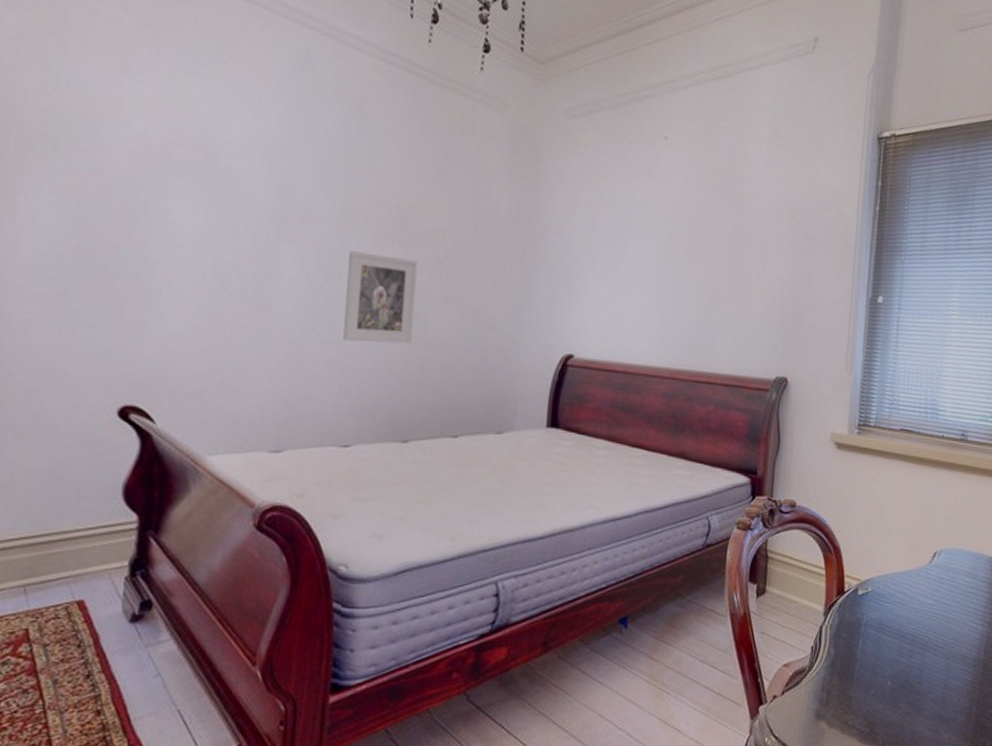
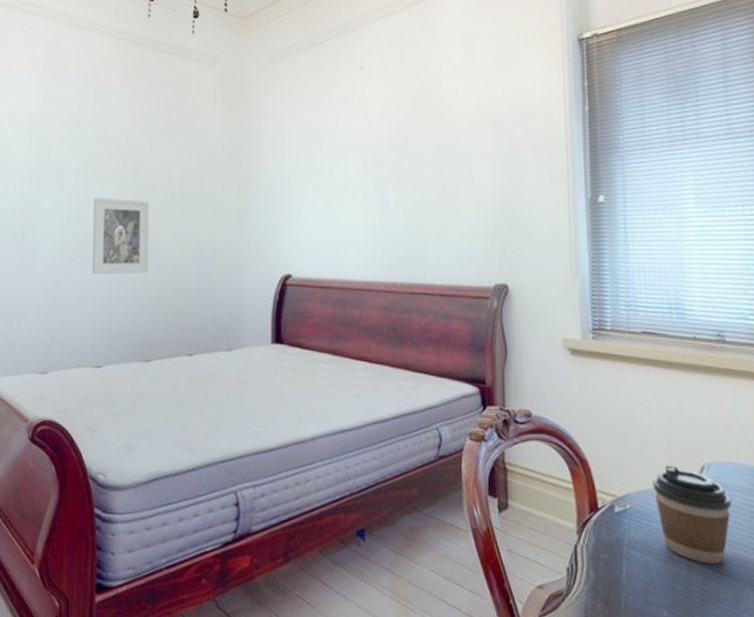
coffee cup: none [892,550,955,639] -> present [652,464,732,565]

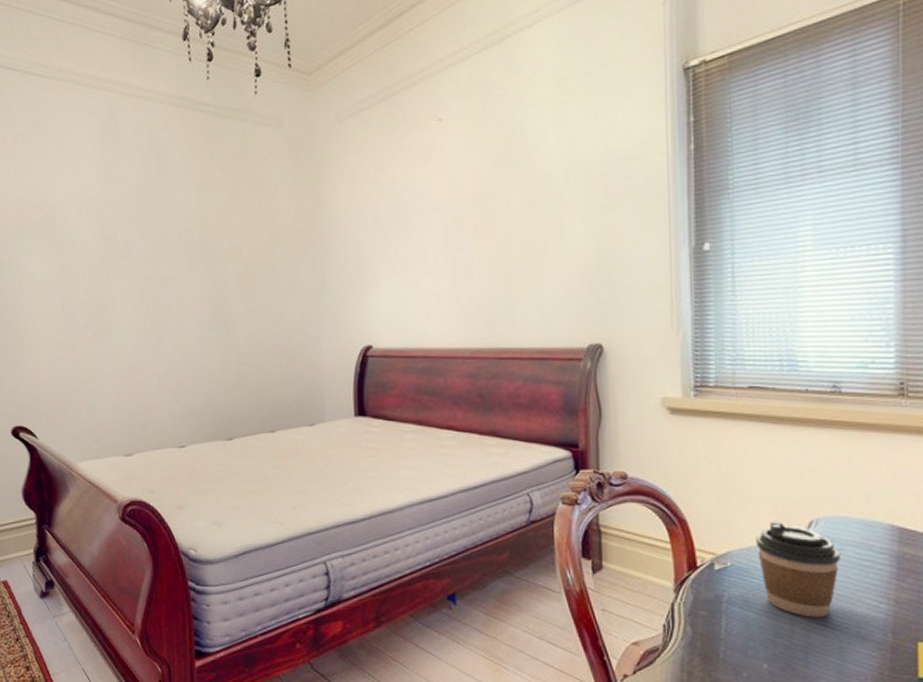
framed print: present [92,198,149,275] -> none [165,276,225,356]

